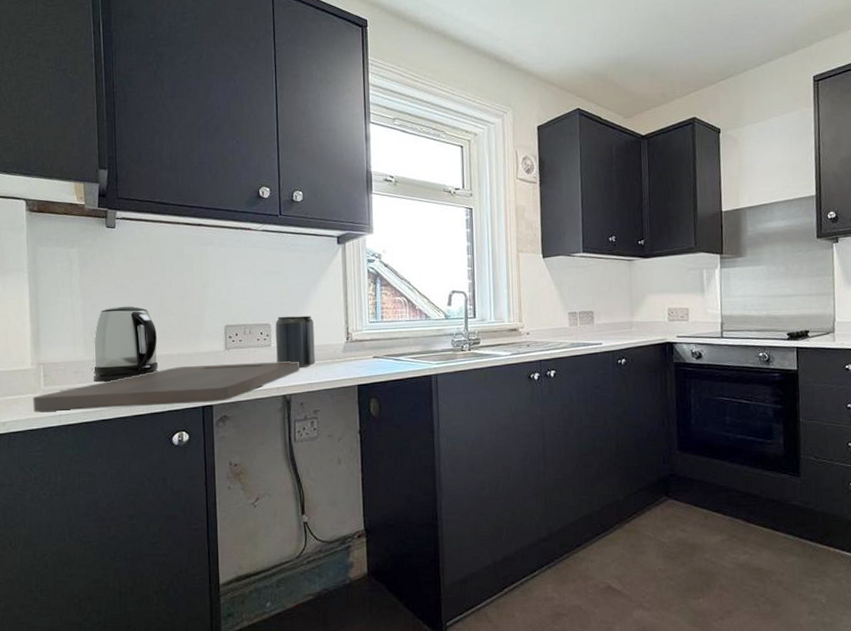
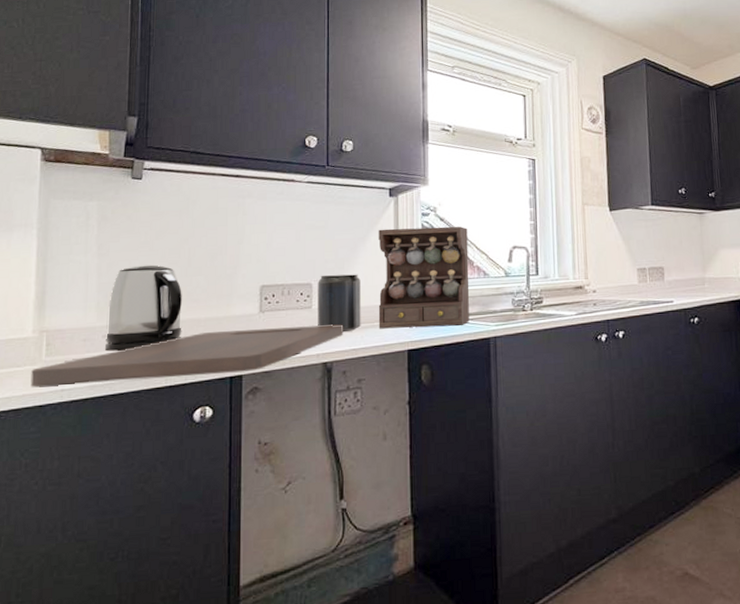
spice rack: none [328,272,413,366] -> present [378,226,470,329]

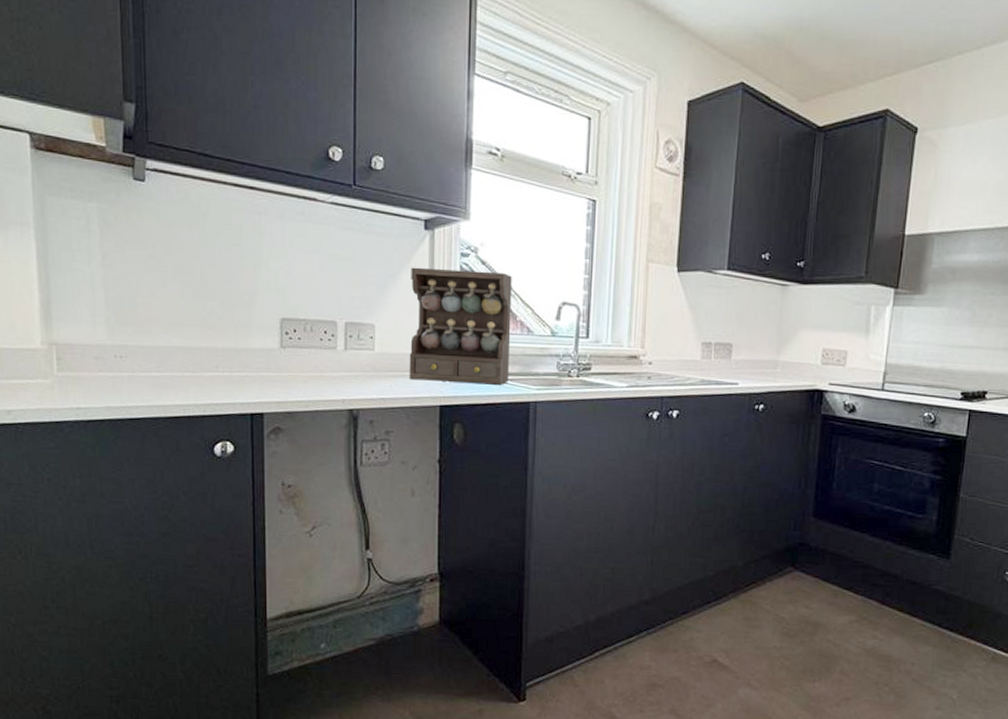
cutting board: present [30,324,344,388] -> none [44,363,371,410]
kettle: present [104,264,182,352] -> none [117,282,199,374]
soda can: present [318,274,361,333] -> none [343,313,390,380]

